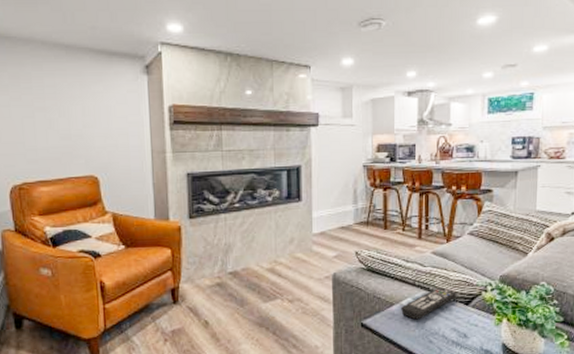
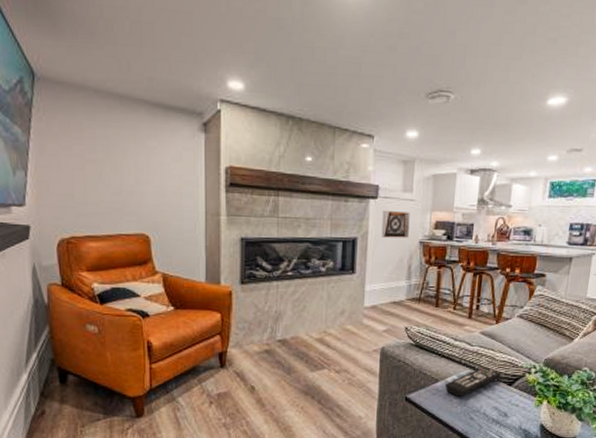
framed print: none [324,137,352,164] -> present [381,211,410,238]

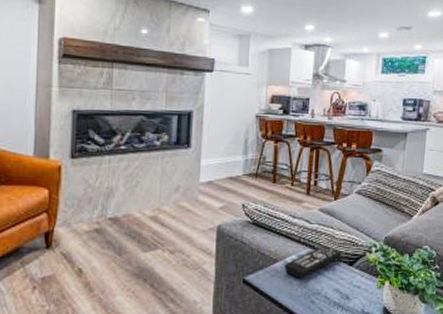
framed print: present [381,211,410,238] -> none [217,84,246,112]

